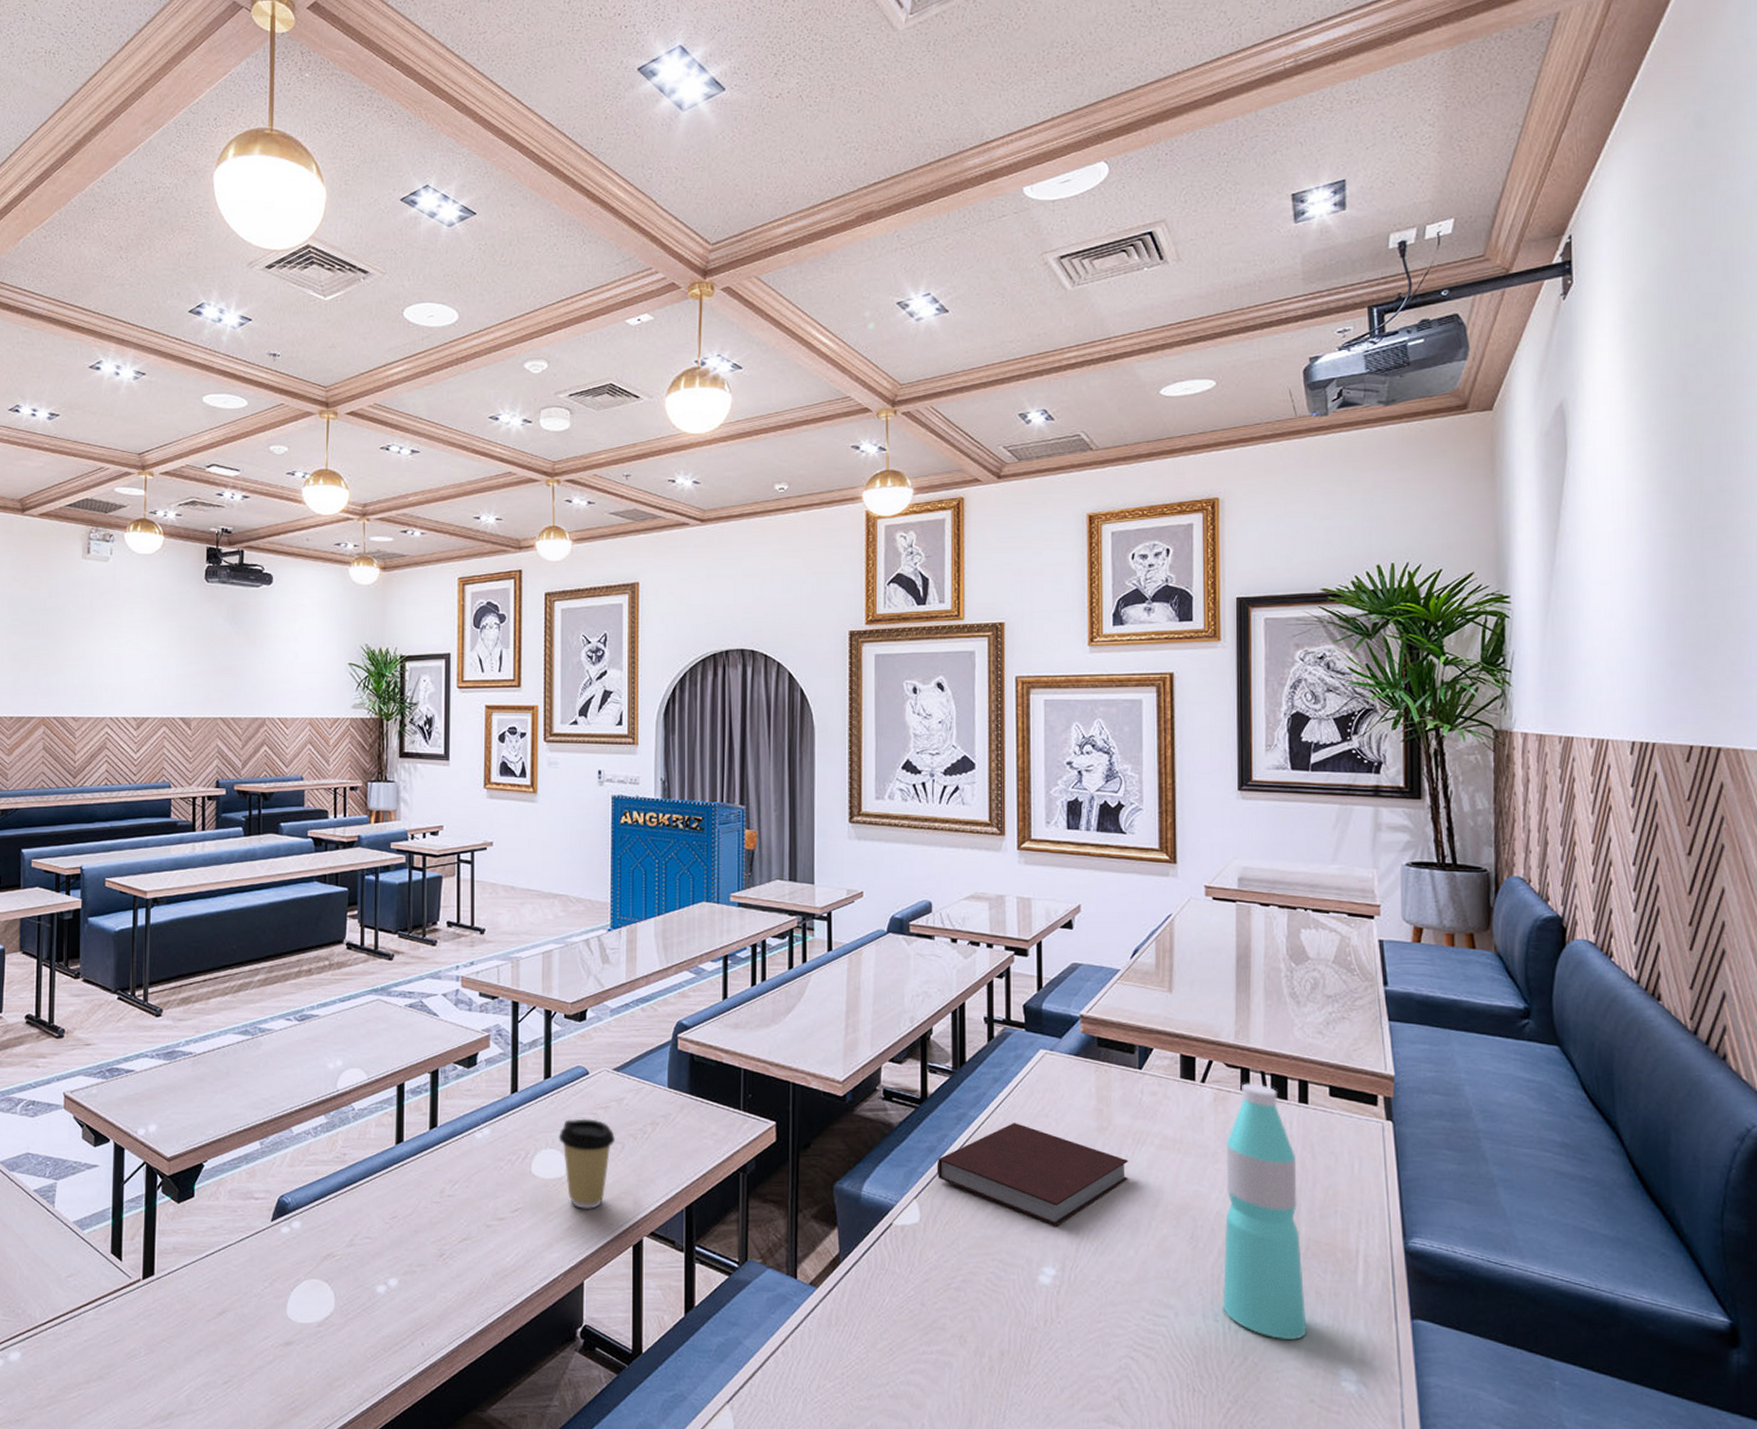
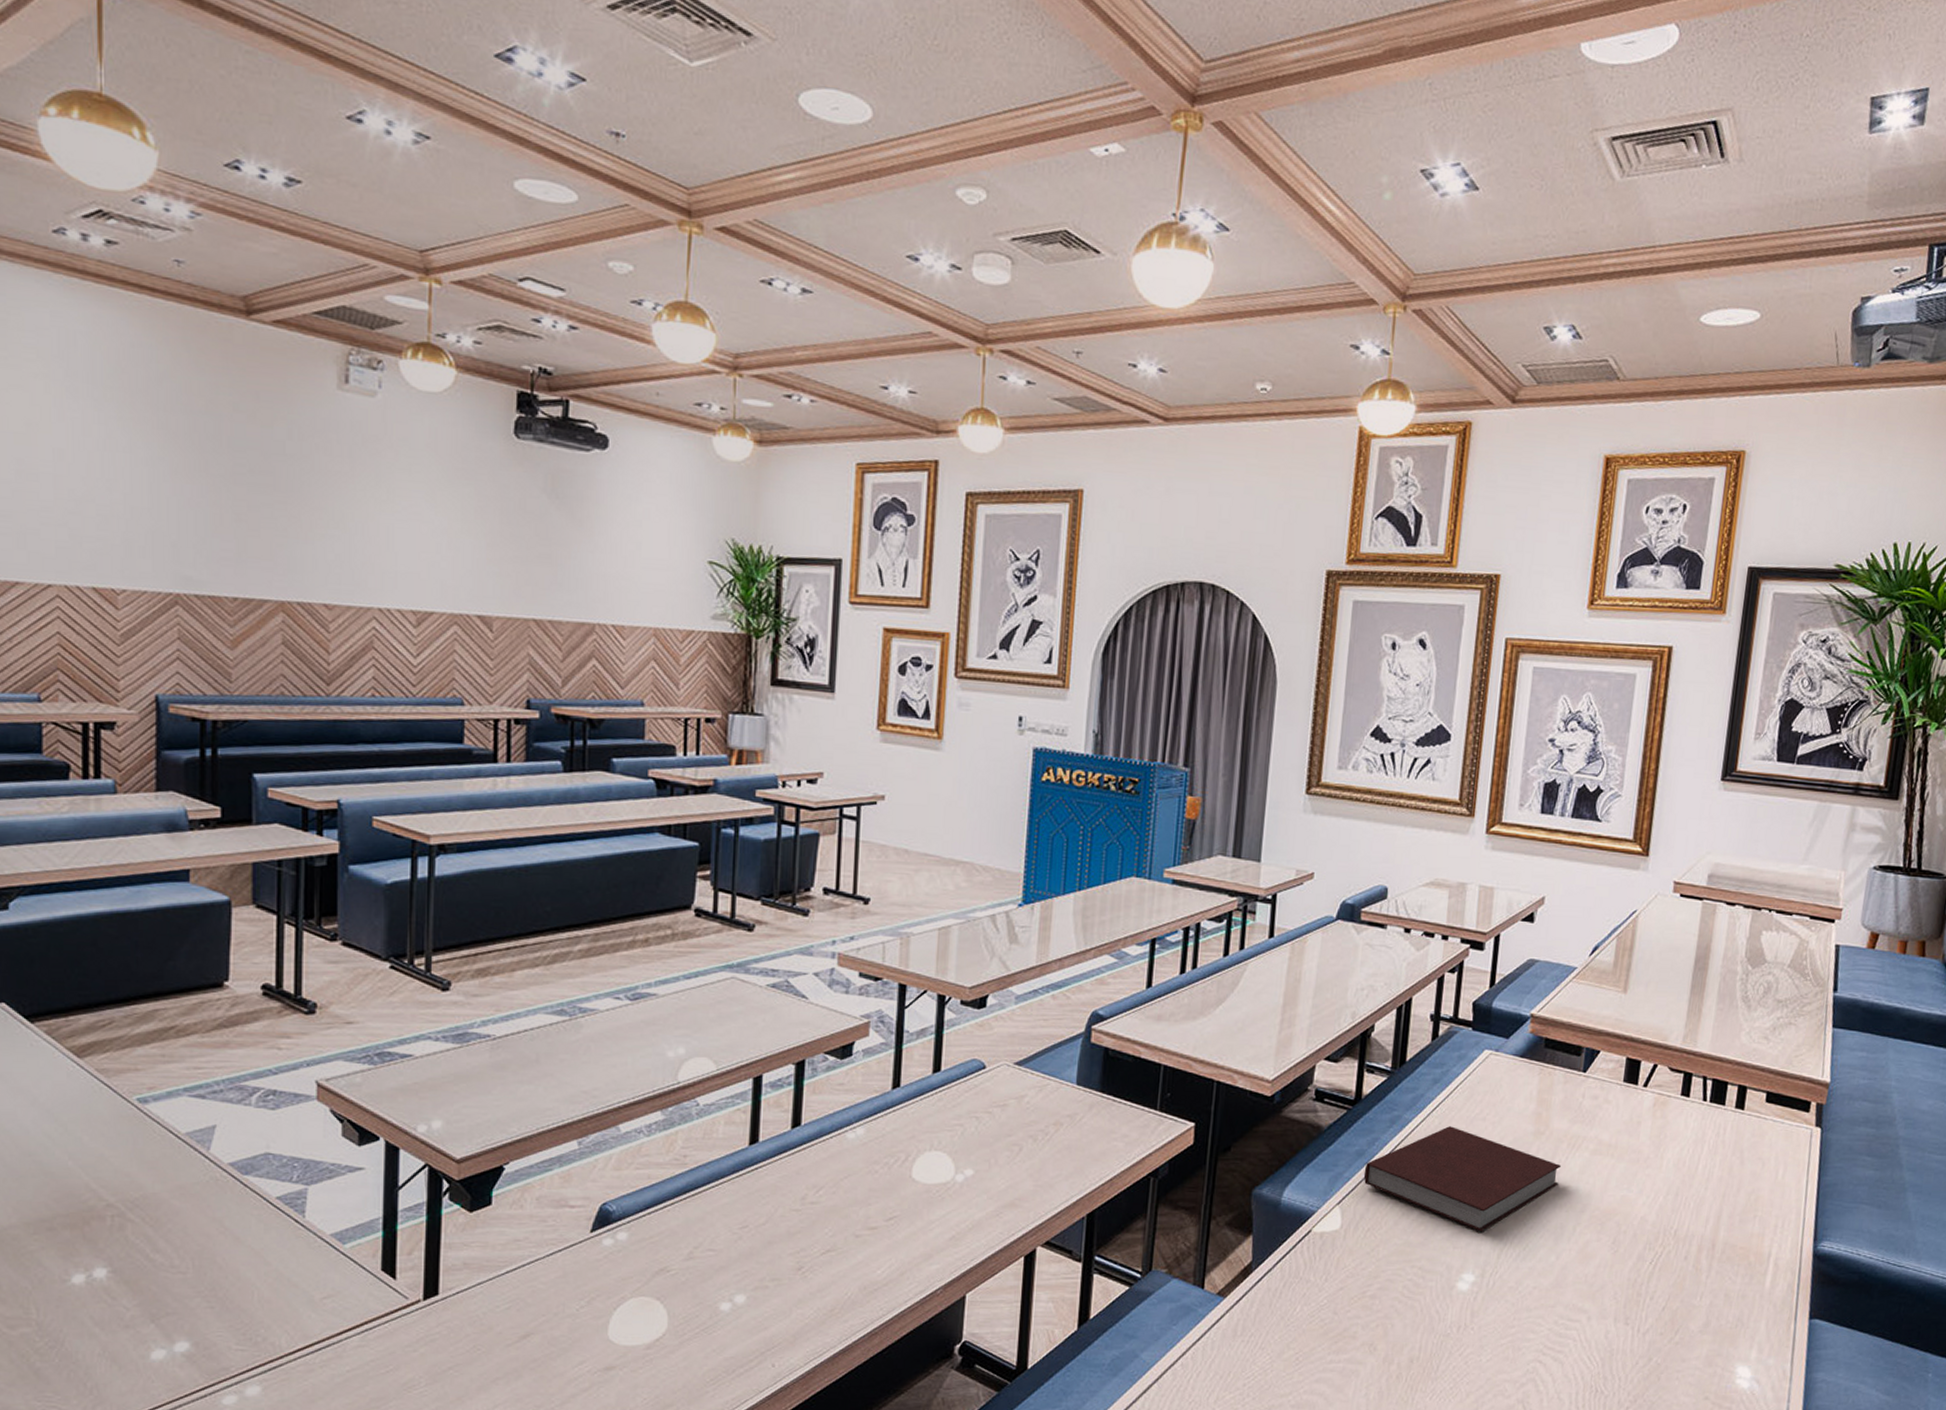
coffee cup: present [558,1118,615,1210] -> none [946,1117,1012,1218]
water bottle: present [1222,1083,1307,1341] -> none [1634,1088,1725,1342]

